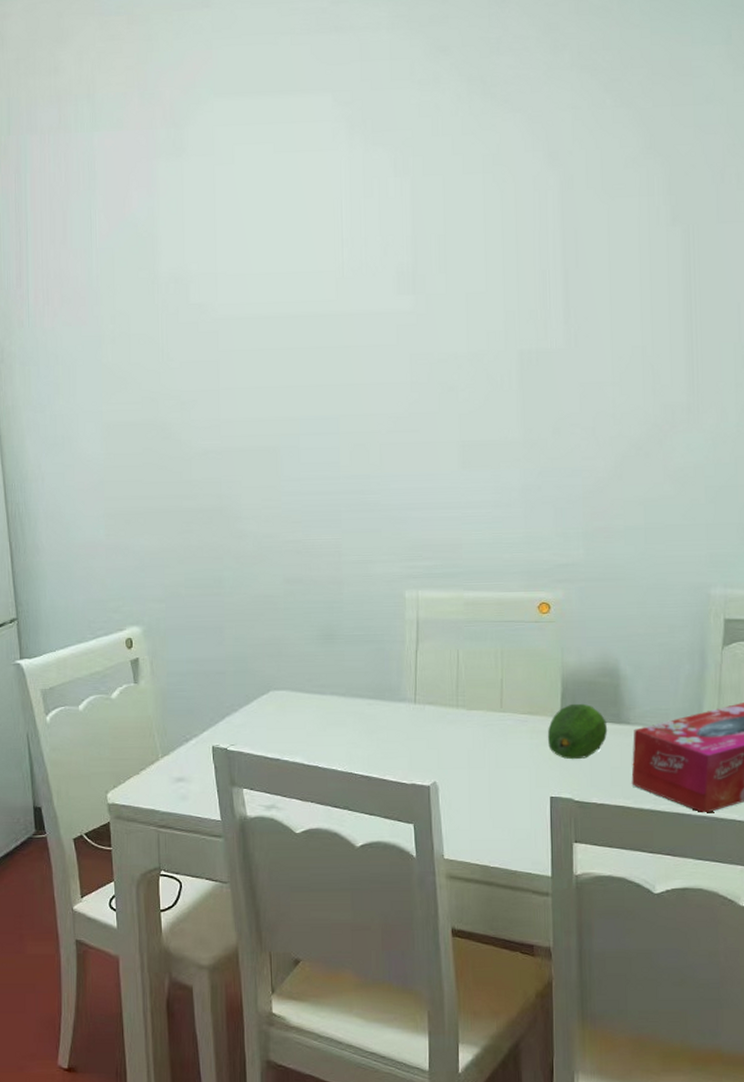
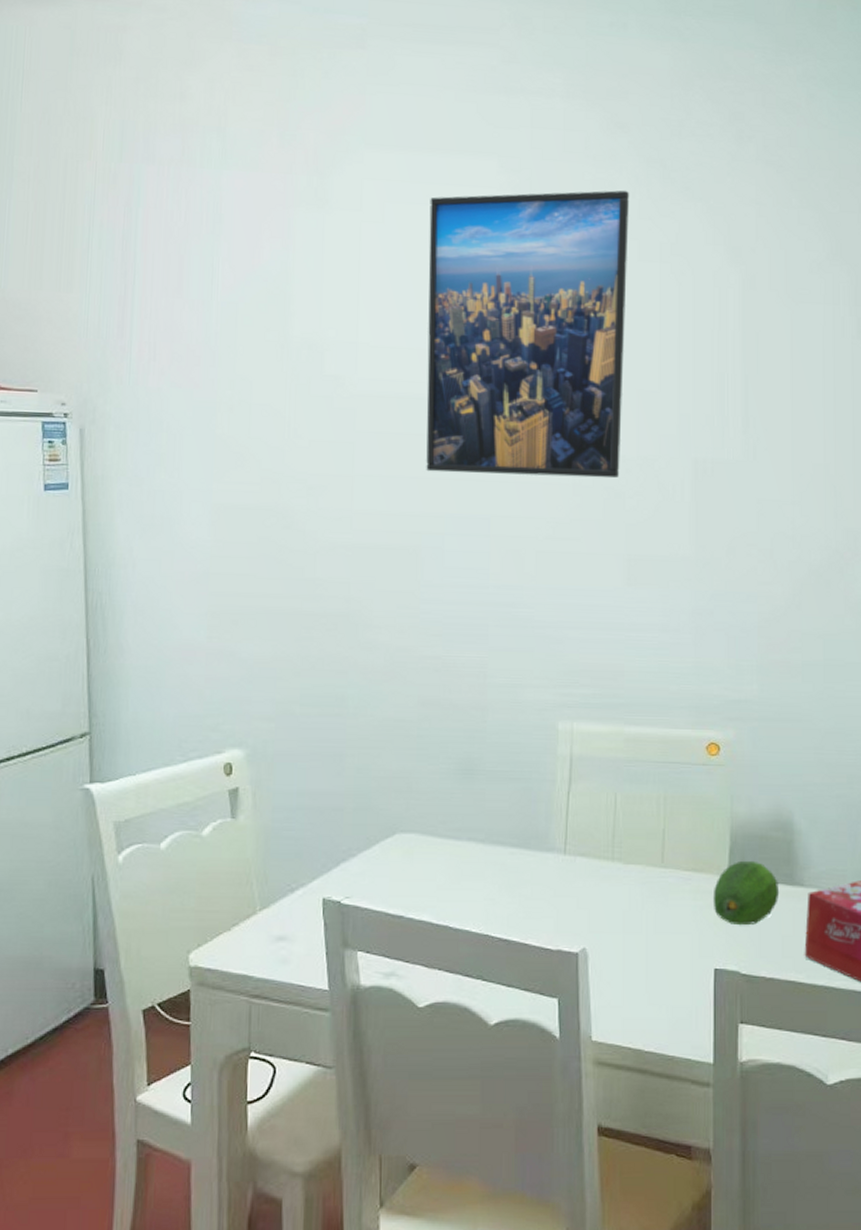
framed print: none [273,109,453,381] -> present [426,190,629,479]

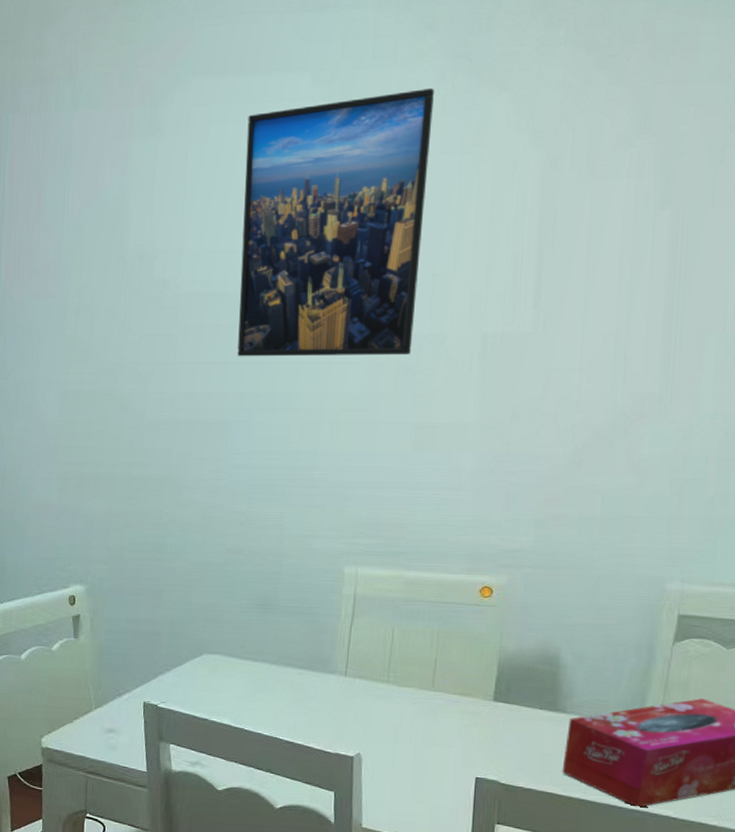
fruit: present [712,860,780,926] -> none [477,688,542,743]

